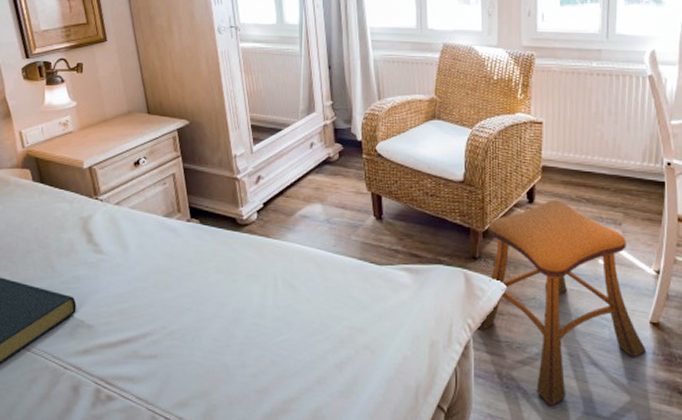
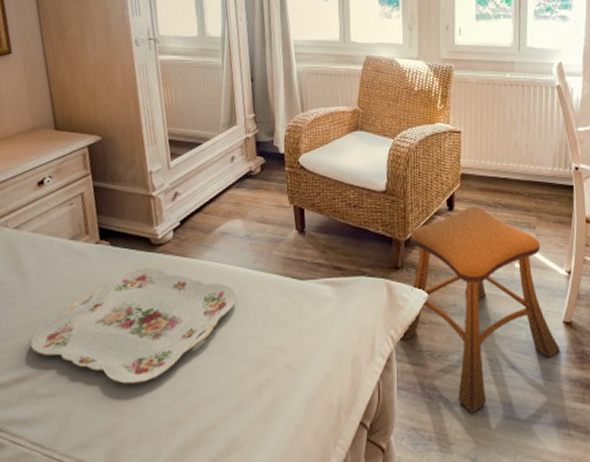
serving tray: none [134,245,317,352] -> present [31,267,237,384]

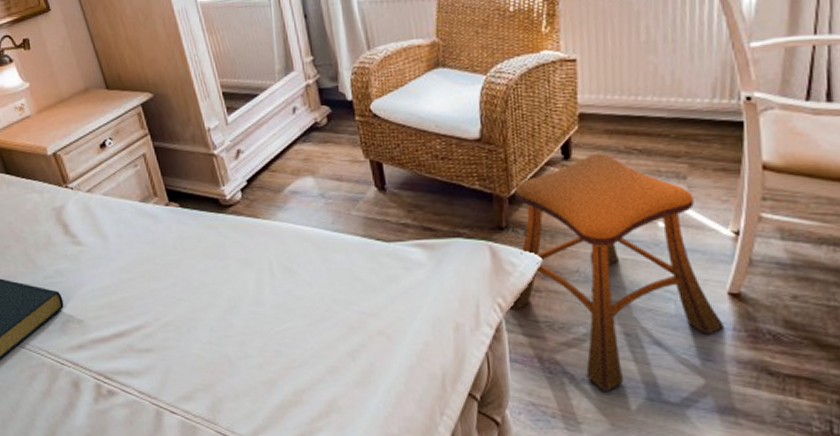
serving tray: present [31,267,237,384] -> none [122,229,317,343]

